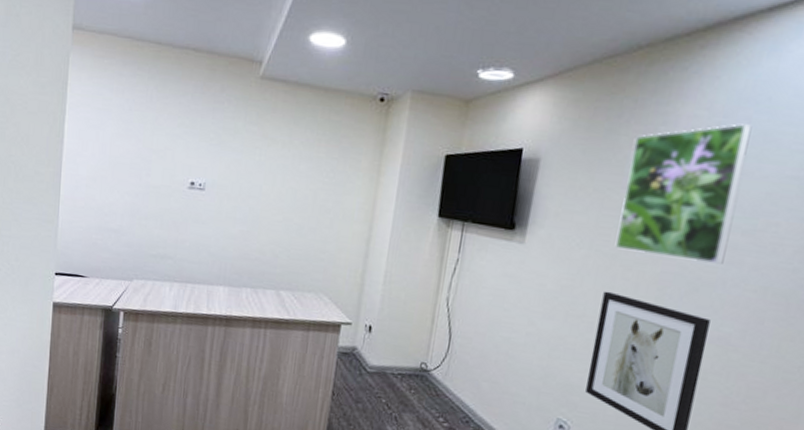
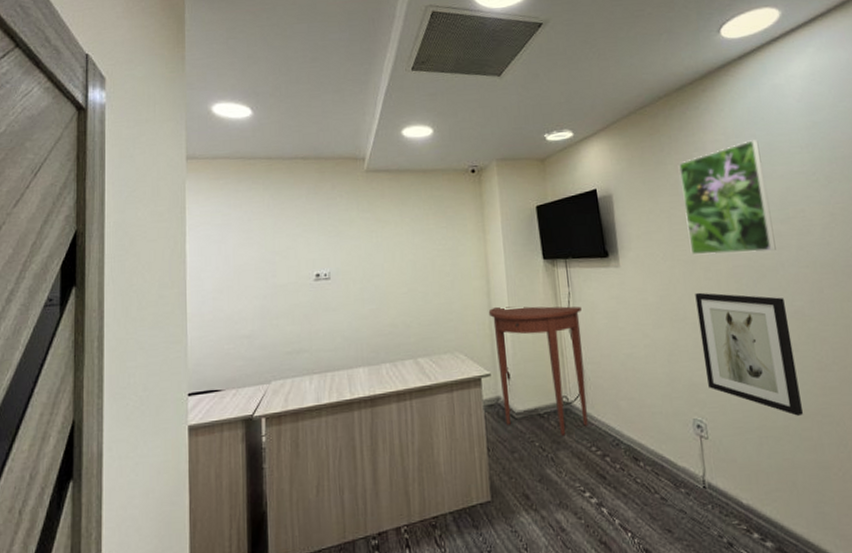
console table: none [357,256,467,400] -> present [488,306,588,435]

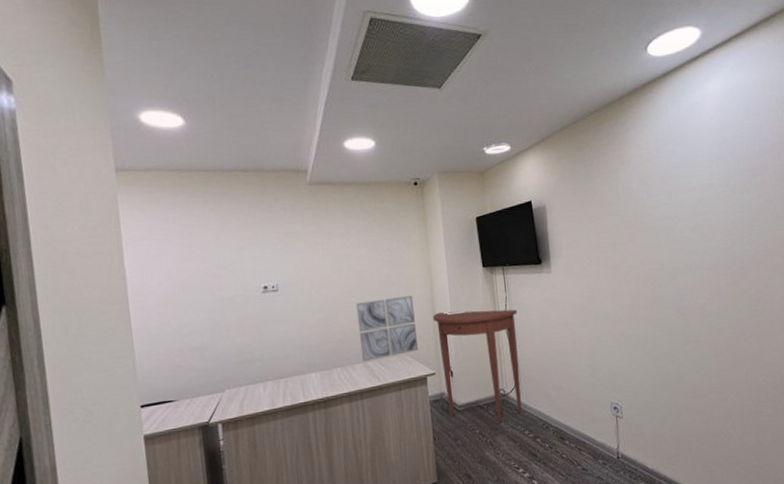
wall art: none [408,288,473,358] -> present [356,296,419,362]
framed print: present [679,139,776,255] -> none [606,154,686,261]
wall art: present [695,292,804,416] -> none [616,293,701,395]

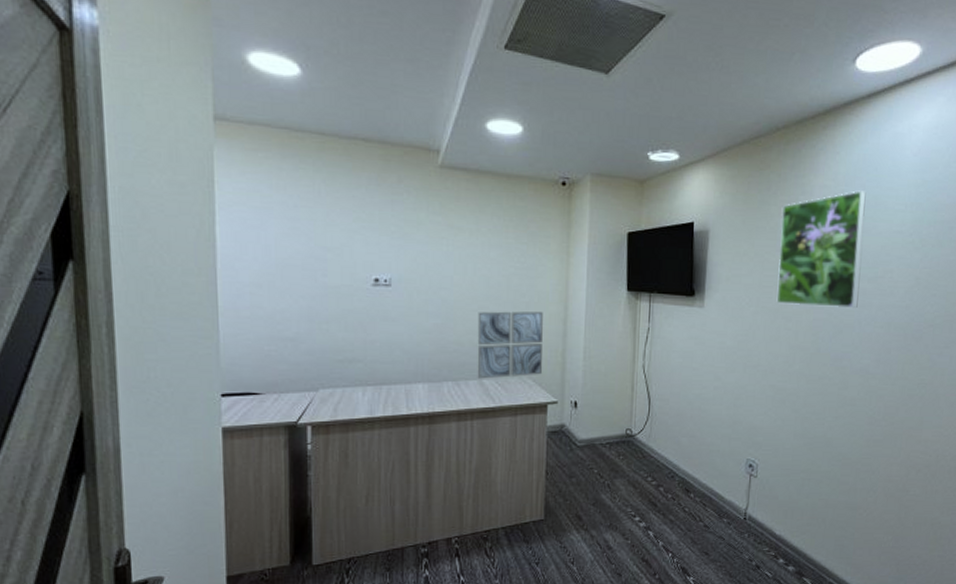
console table: present [432,309,522,423] -> none [562,334,659,465]
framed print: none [606,154,686,261] -> present [776,190,866,309]

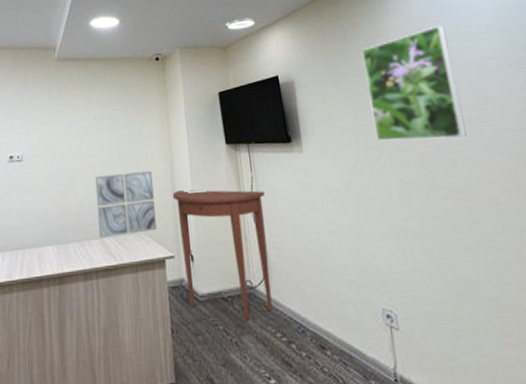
console table: none [562,334,659,465] -> present [172,189,273,320]

